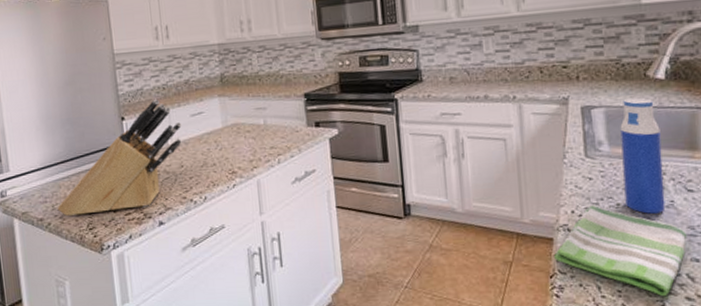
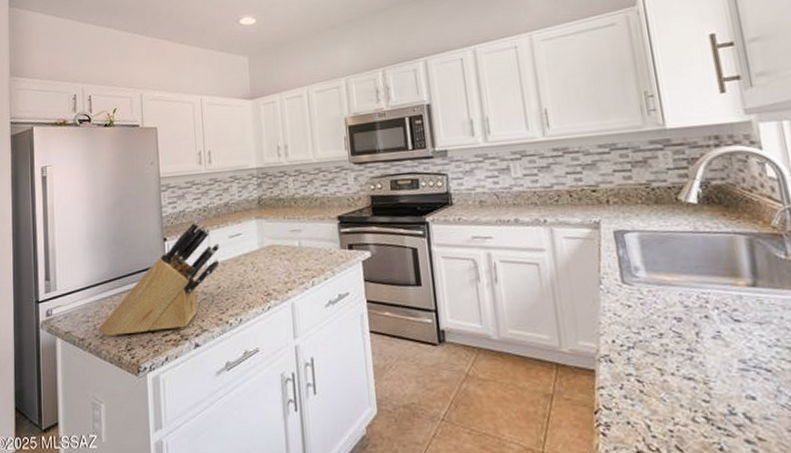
dish towel: present [554,204,688,297] -> none [597,334,740,439]
water bottle: present [620,98,666,214] -> none [655,222,713,345]

